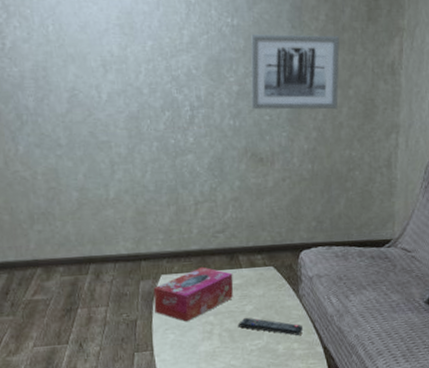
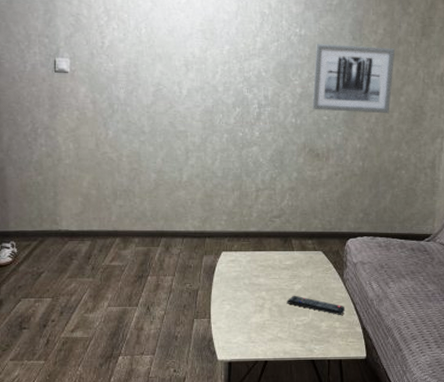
tissue box: present [153,266,234,322] -> none [214,247,285,295]

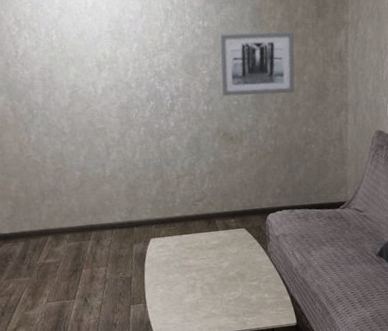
remote control: present [286,295,346,315] -> none [216,272,273,287]

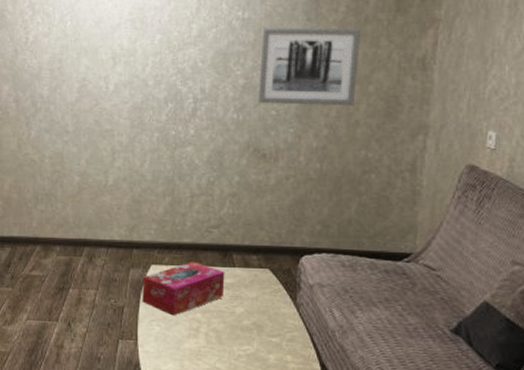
tissue box: none [144,230,212,278] -> present [142,261,225,316]

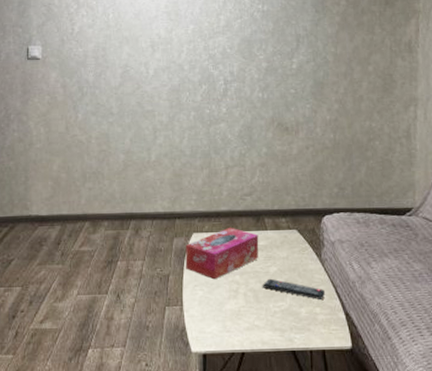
remote control: none [226,319,299,347] -> present [262,278,326,300]
wall art: present [257,27,360,106] -> none [278,18,359,84]

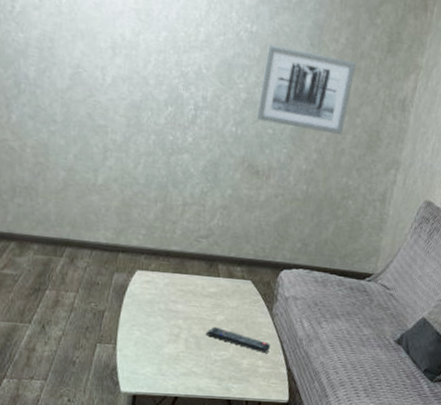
tissue box: present [185,227,259,280] -> none [124,269,210,322]
wall art: none [278,18,359,84] -> present [256,44,356,135]

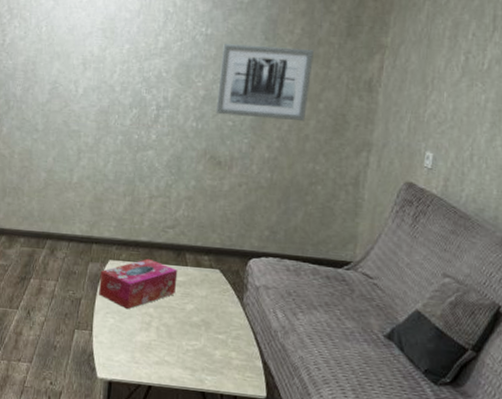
tissue box: none [124,269,210,322] -> present [99,258,178,310]
remote control: present [205,326,271,353] -> none [176,315,244,344]

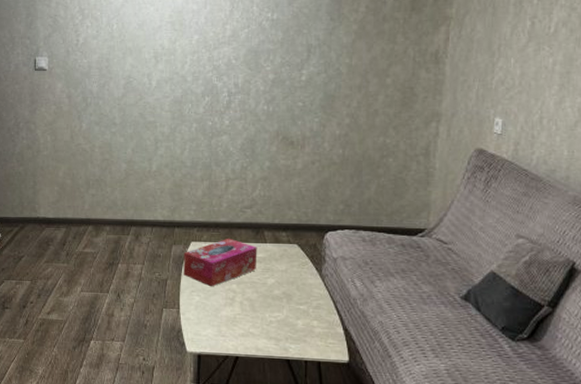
wall art: present [215,44,314,122] -> none [285,26,379,97]

